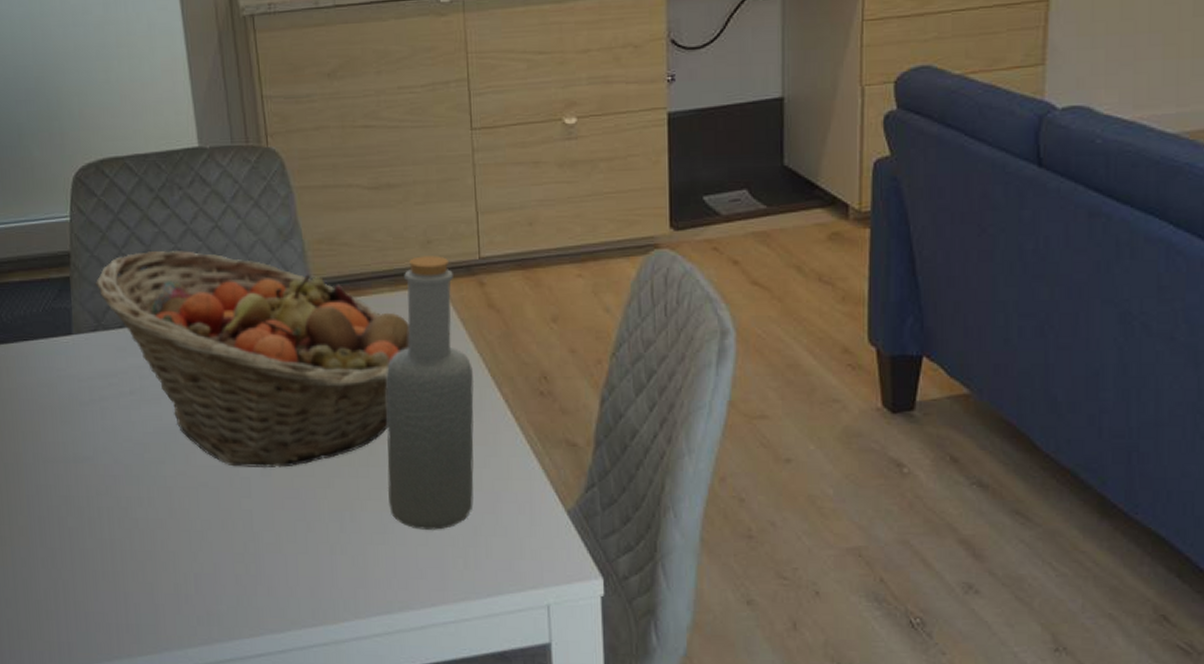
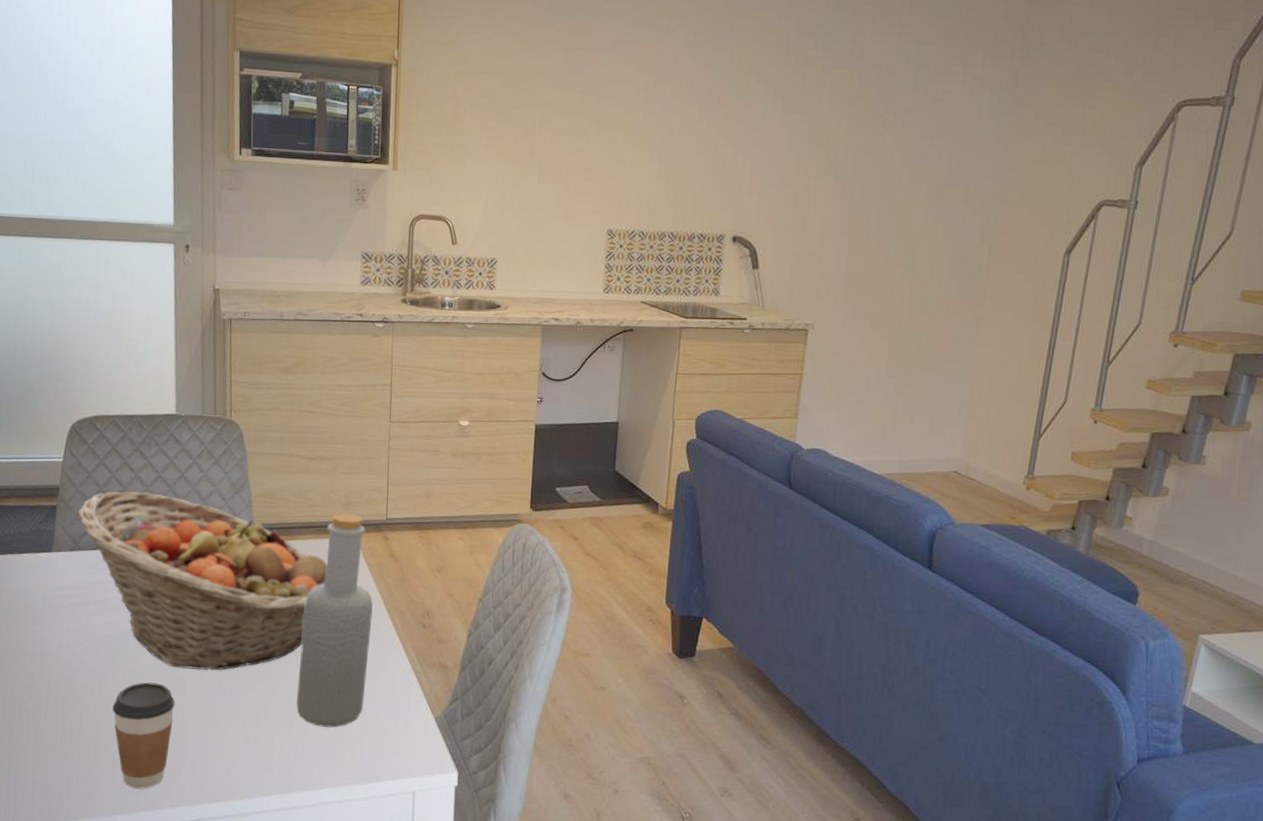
coffee cup: none [166,487,241,616] -> present [112,682,175,789]

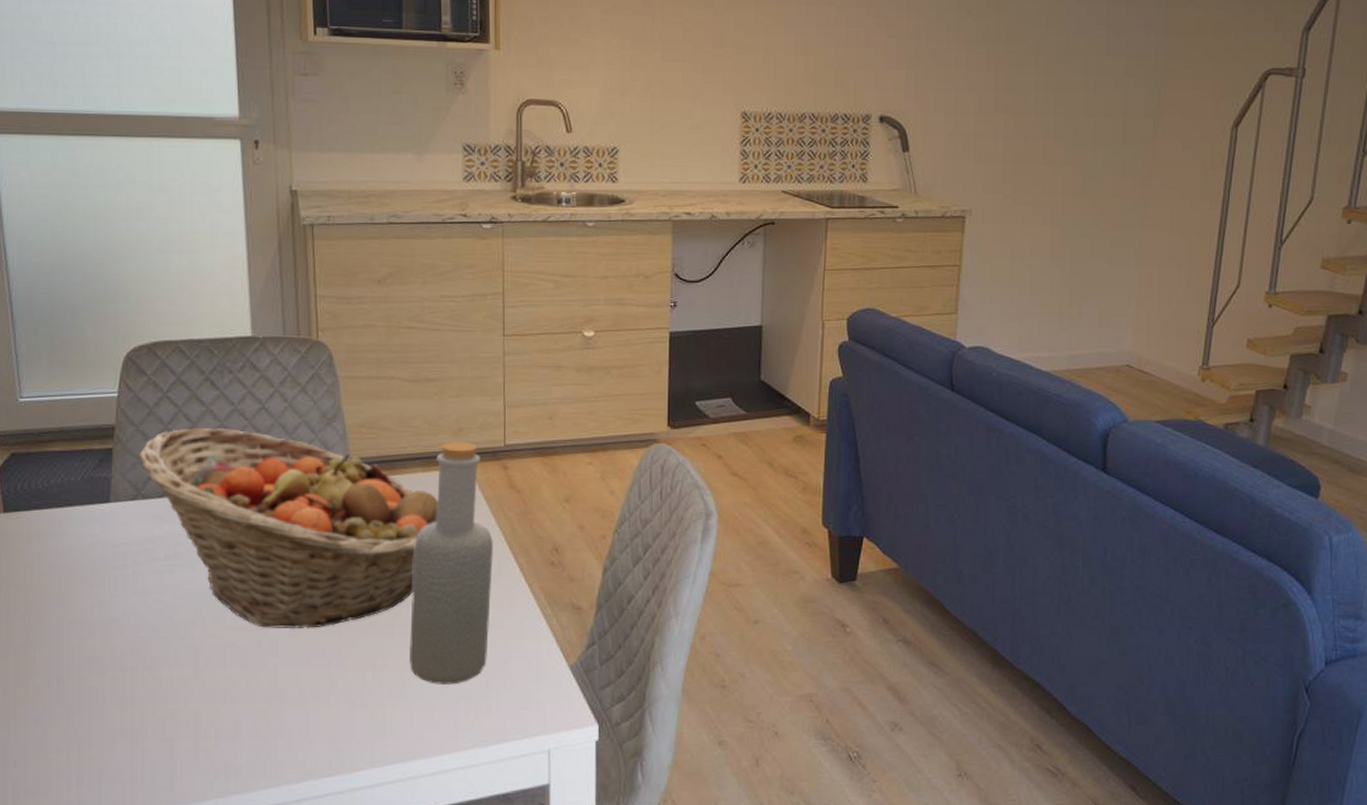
coffee cup: present [112,682,175,789] -> none [191,647,266,769]

